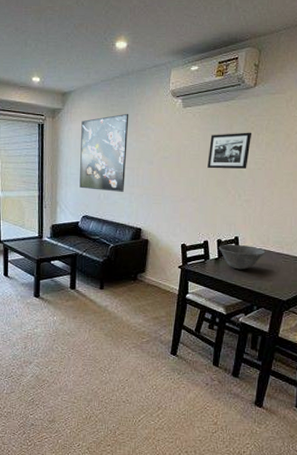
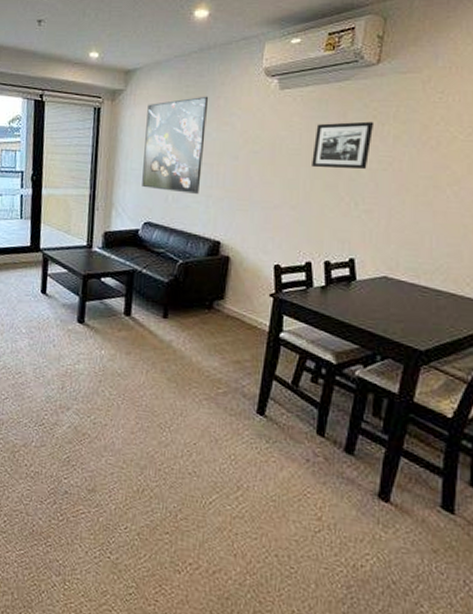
bowl: present [219,244,266,270] -> none [326,267,394,304]

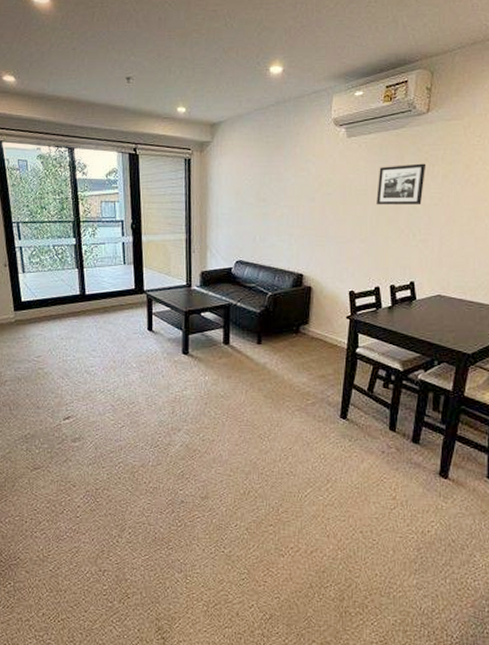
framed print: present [142,96,209,194] -> none [232,145,287,233]

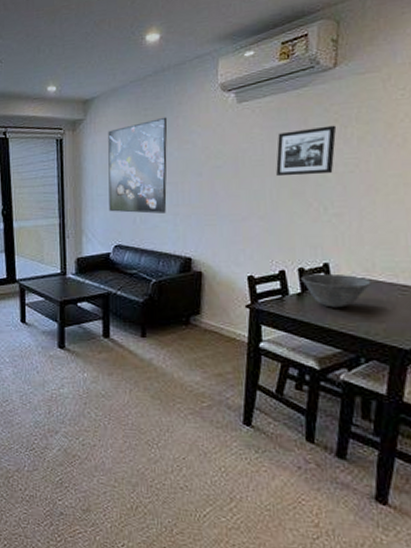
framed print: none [232,145,287,233] -> present [108,117,168,214]
bowl: none [392,290,446,319] -> present [301,273,372,308]

